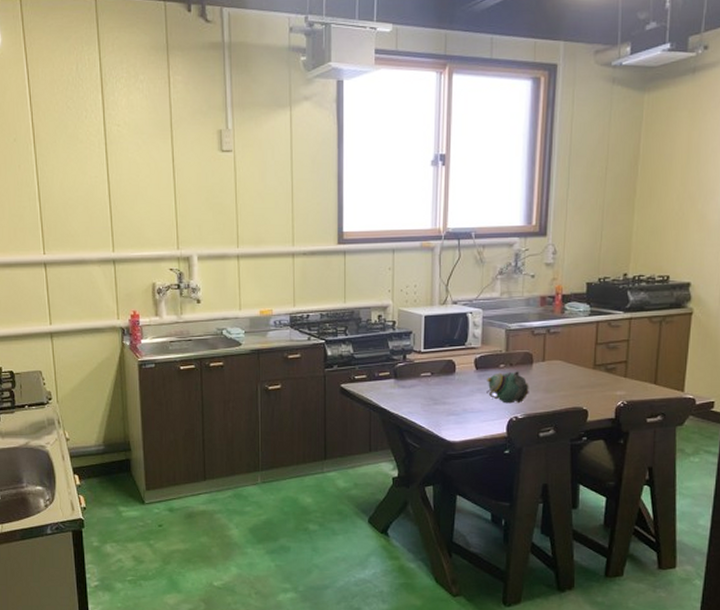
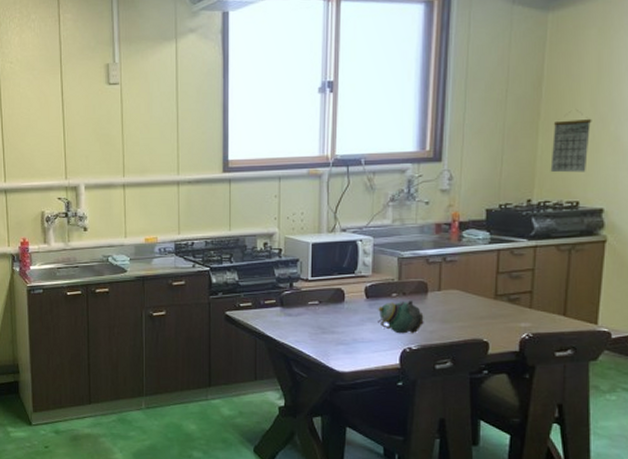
calendar: none [644,188,682,248] -> present [550,110,592,173]

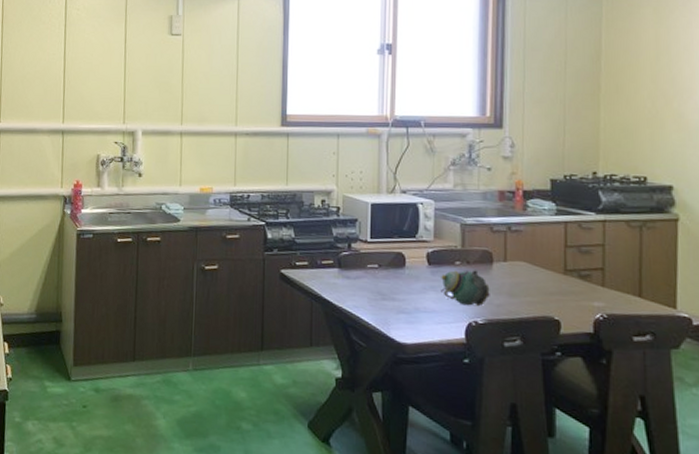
calendar: present [550,110,592,173] -> none [614,85,654,148]

